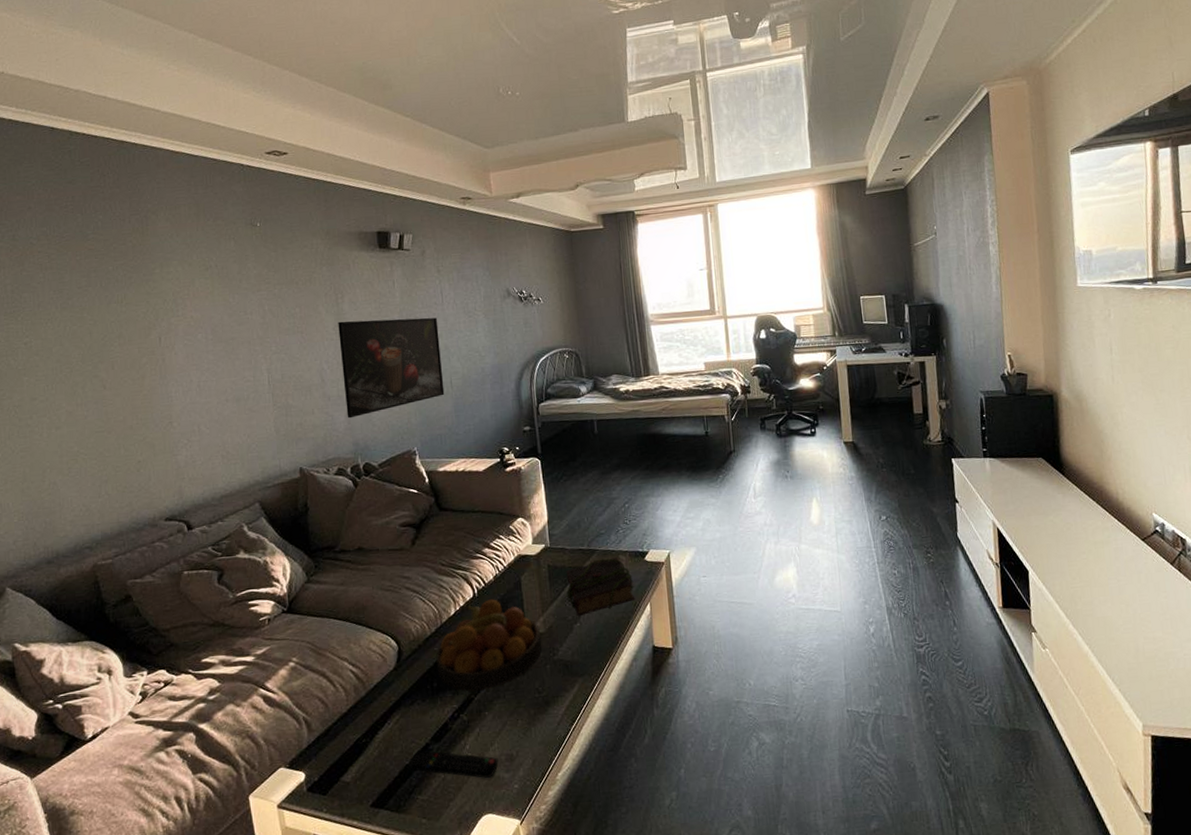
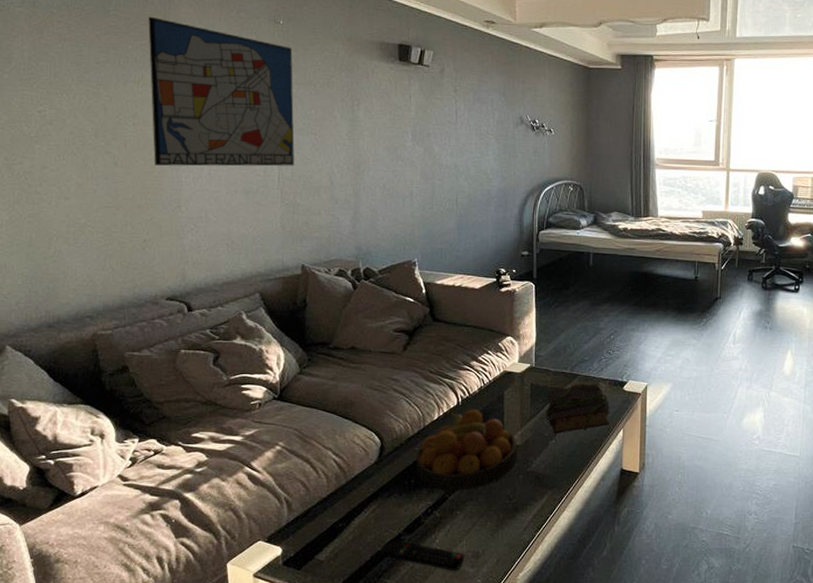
wall art: none [126,235,283,384] -> present [148,16,294,167]
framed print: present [338,317,445,419] -> none [351,128,450,223]

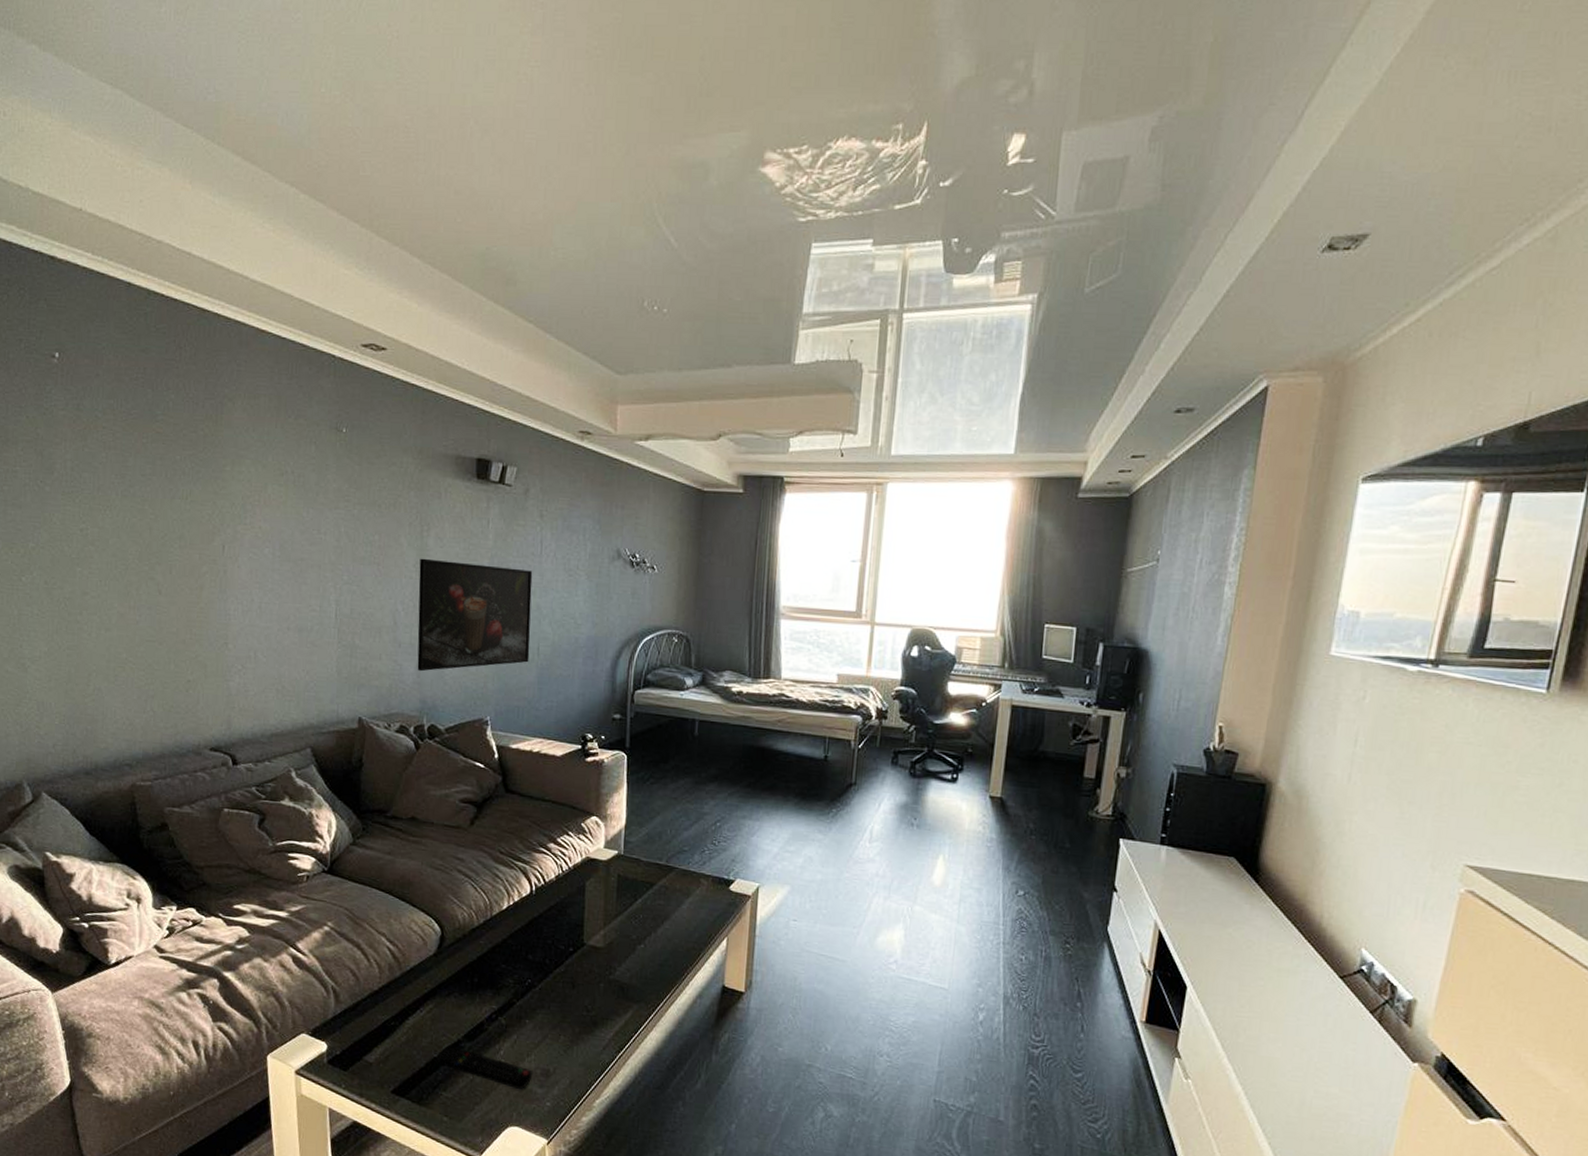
wall art: present [148,16,294,167] -> none [198,422,356,601]
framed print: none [351,128,450,223] -> present [417,558,533,672]
fruit bowl: present [416,409,518,492] -> none [480,900,599,997]
book: present [546,384,610,434] -> none [634,879,713,938]

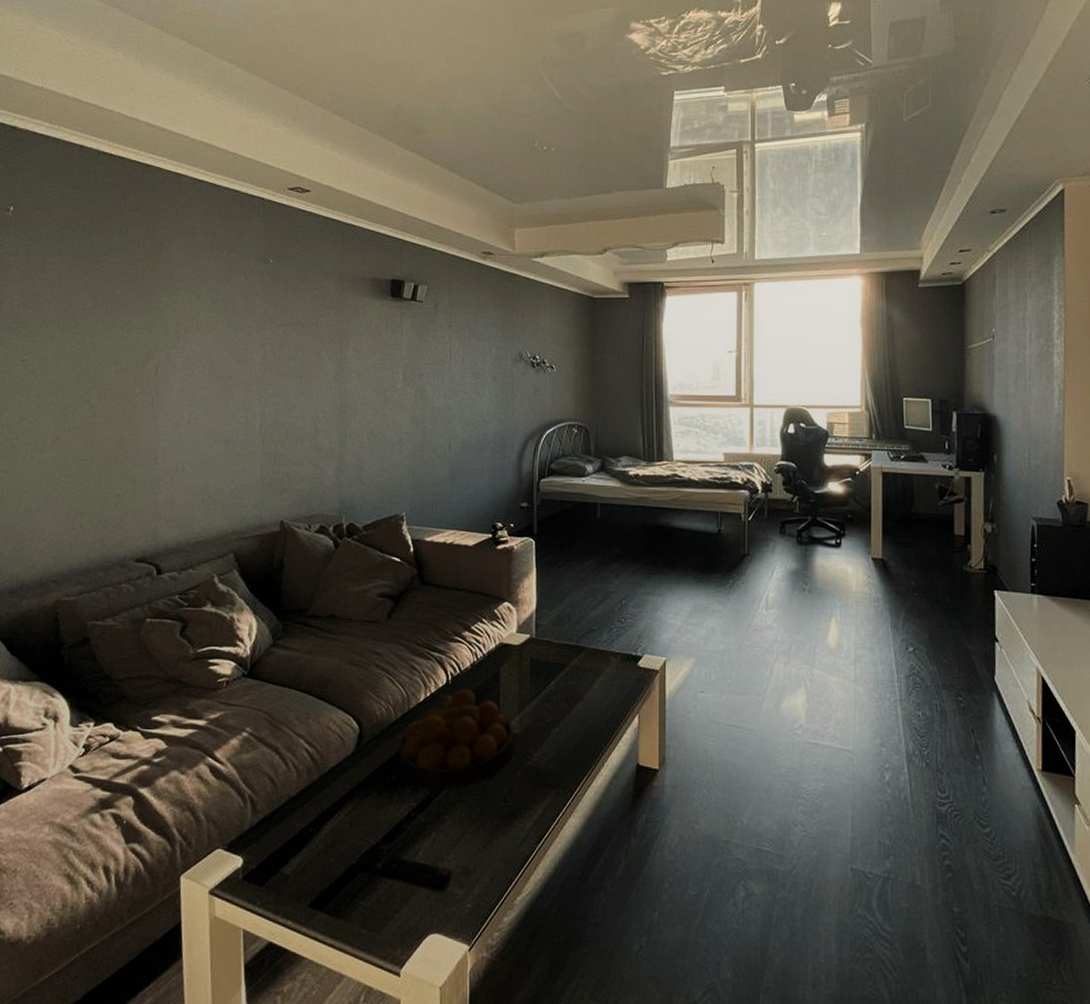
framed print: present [417,558,533,672] -> none [336,370,443,474]
fruit bowl: none [480,900,599,997] -> present [398,689,515,791]

